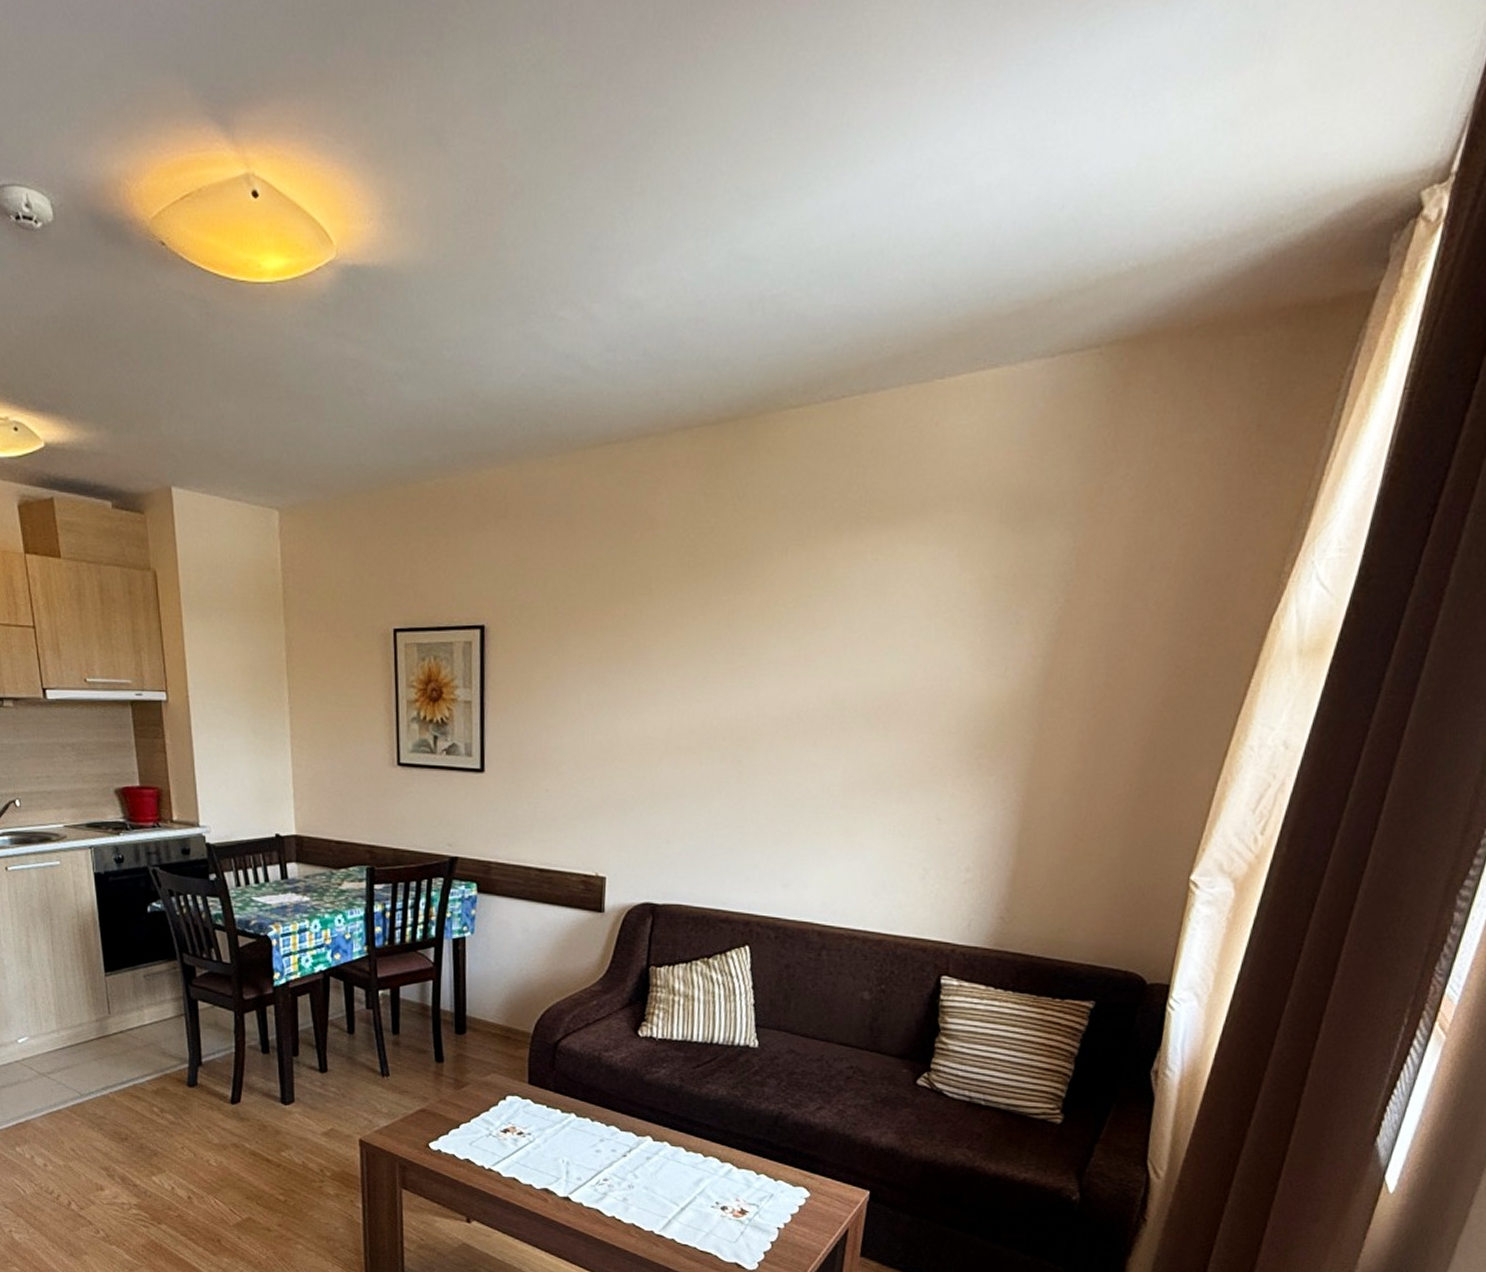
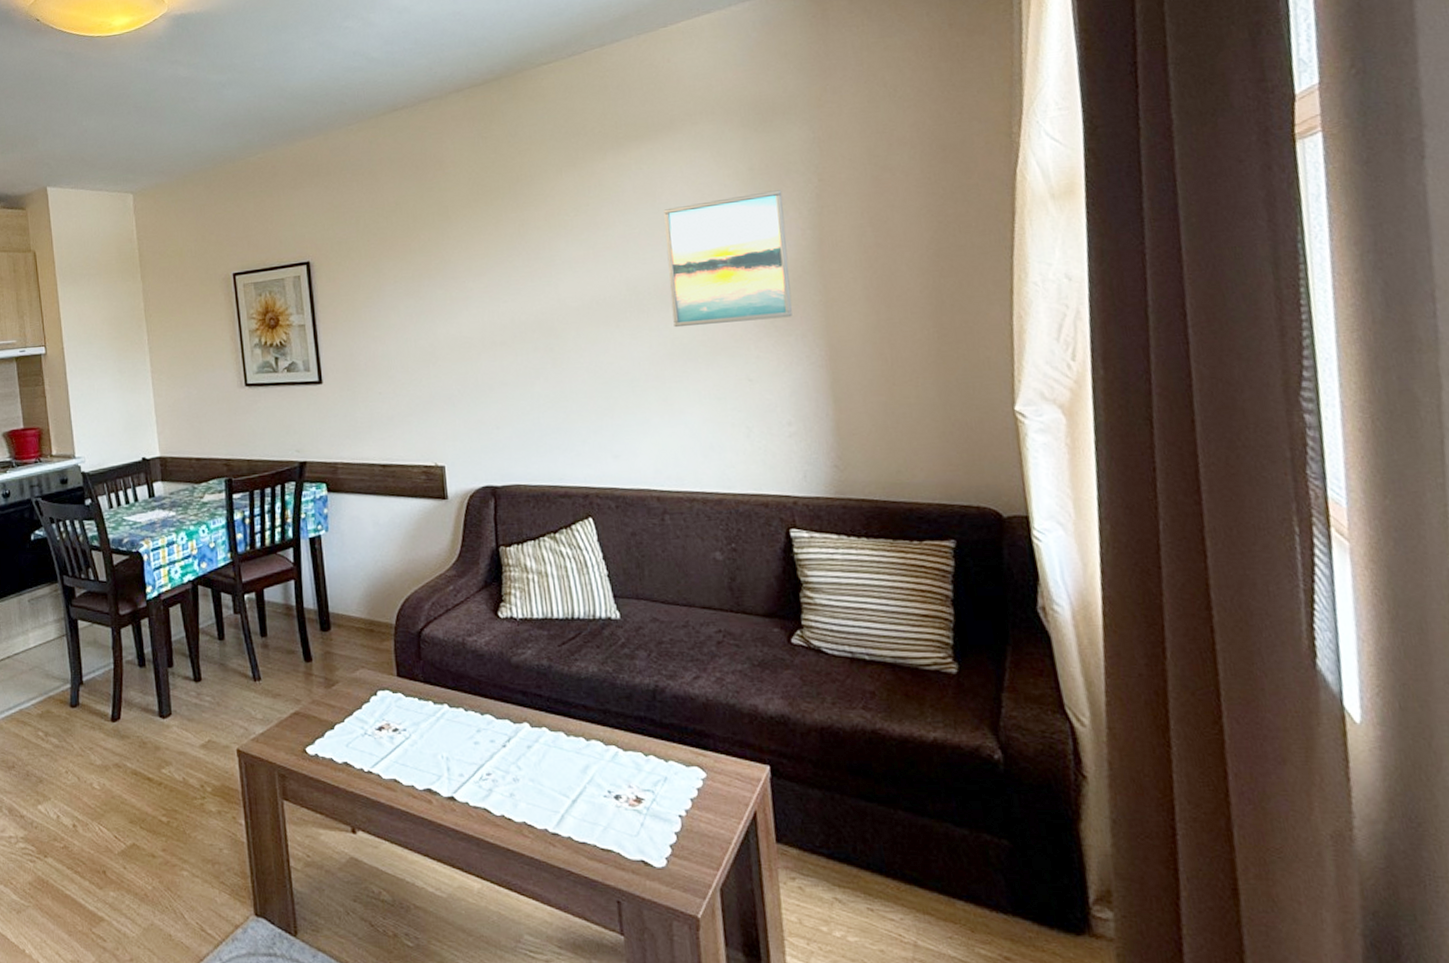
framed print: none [874,606,1023,755] -> present [663,190,792,328]

